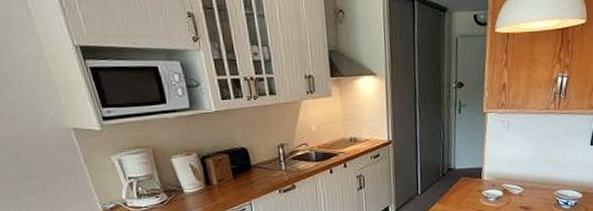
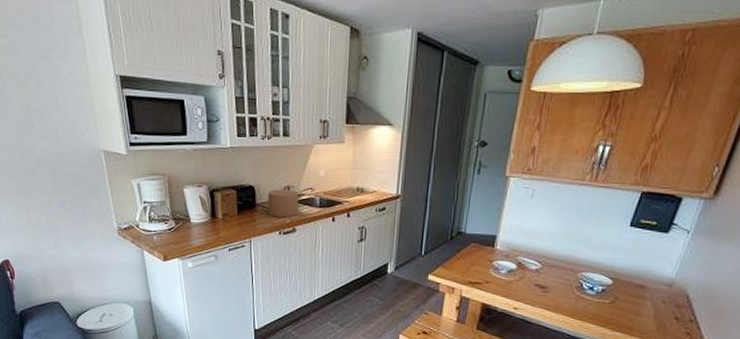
jar: none [261,147,295,177] -> present [267,189,299,218]

